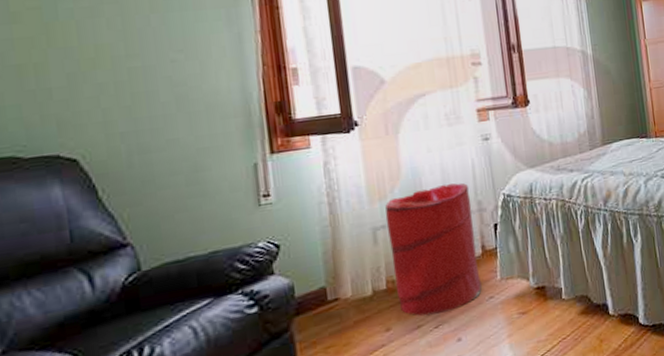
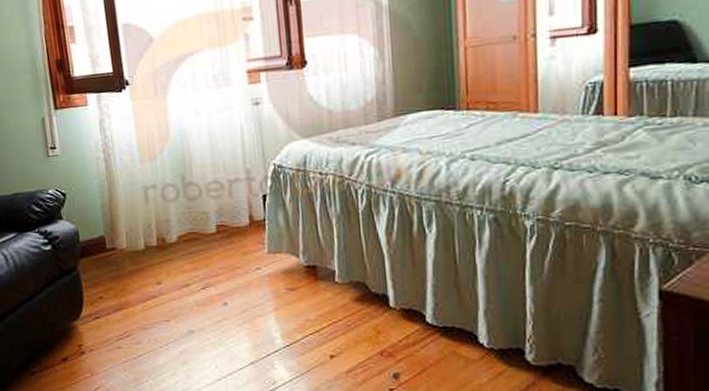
laundry hamper: present [385,182,482,316] -> none [155,148,249,276]

